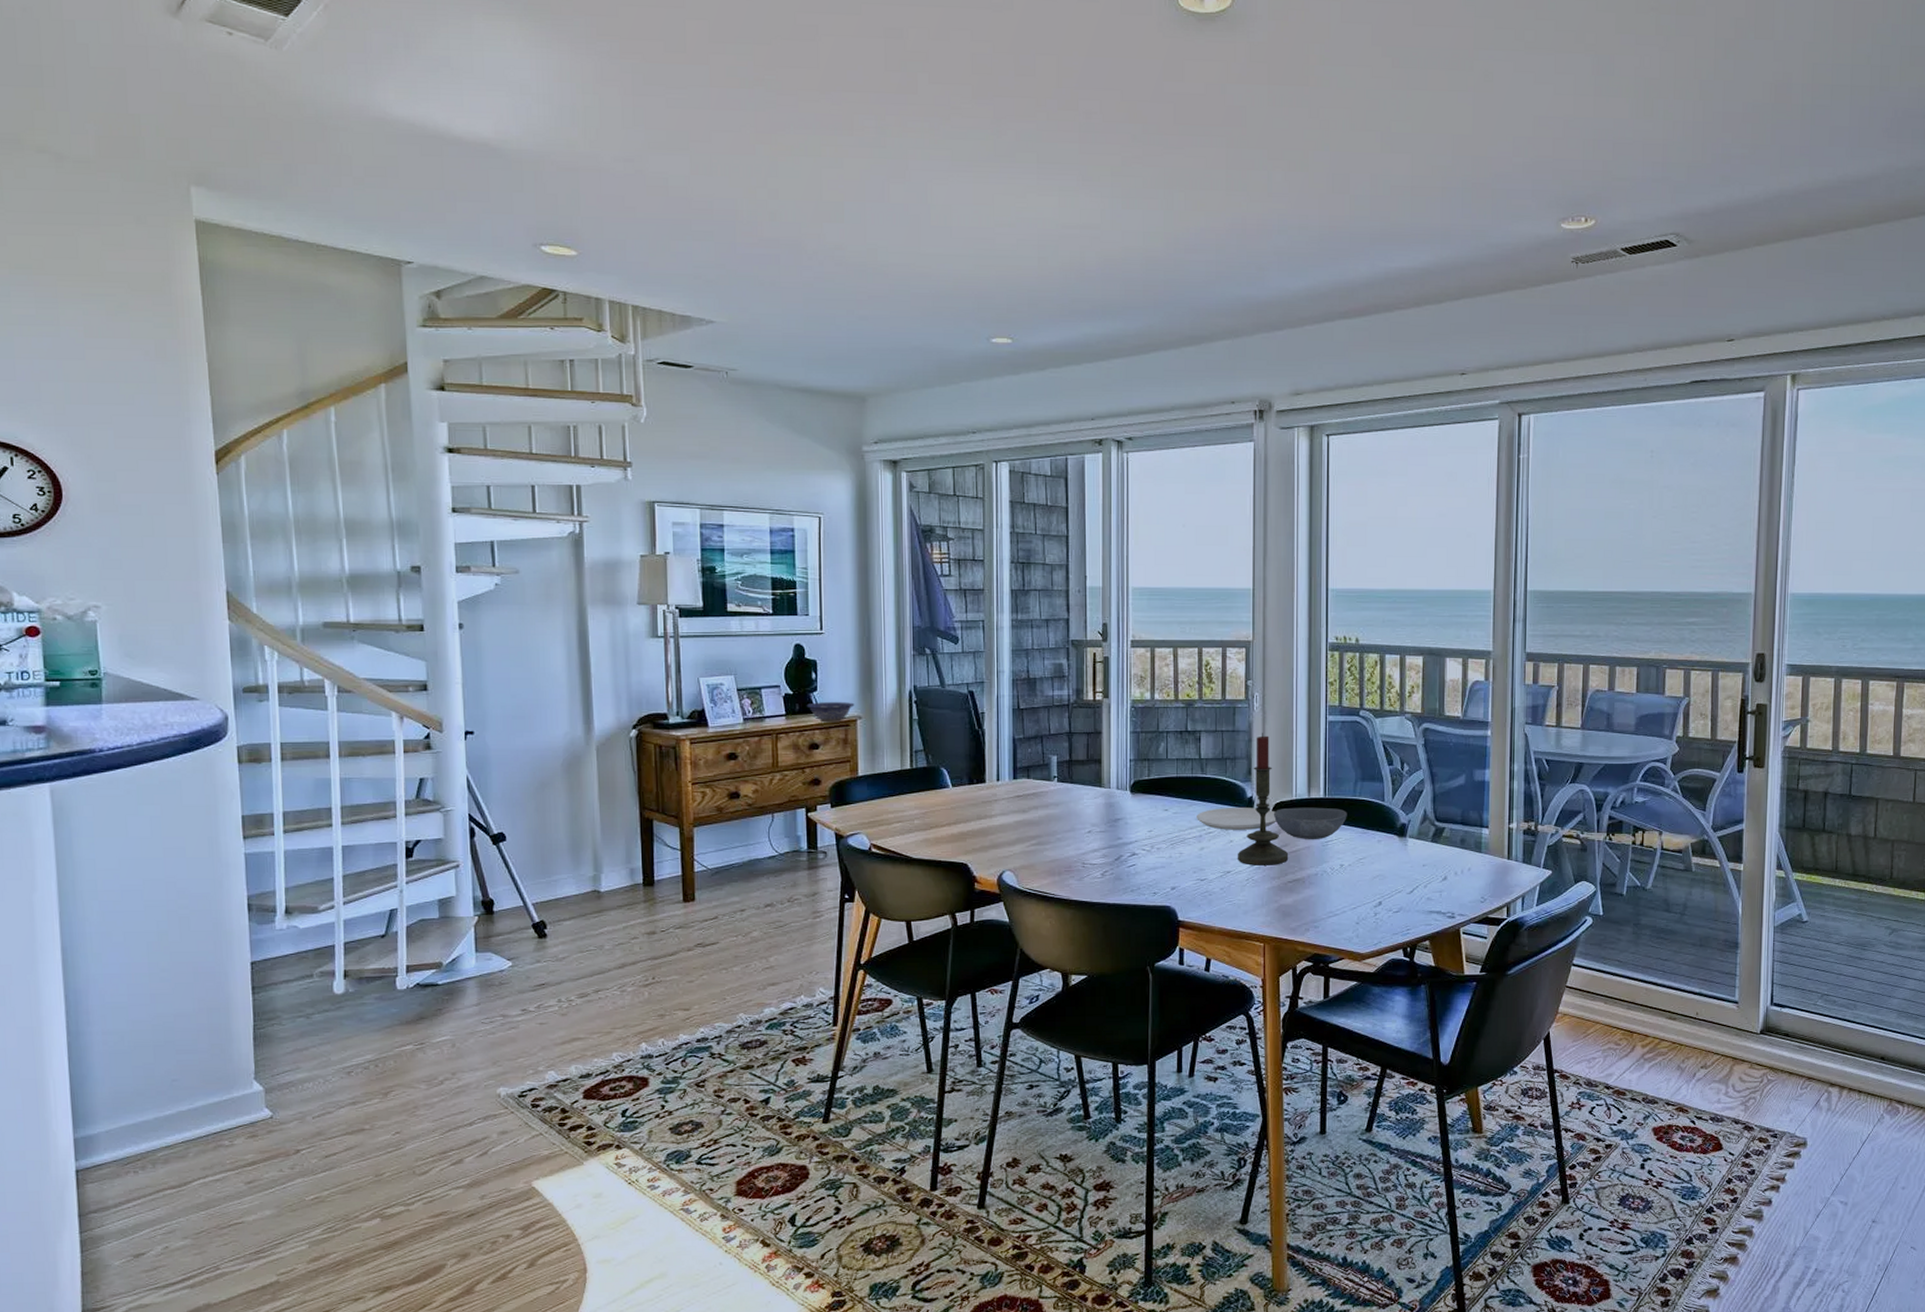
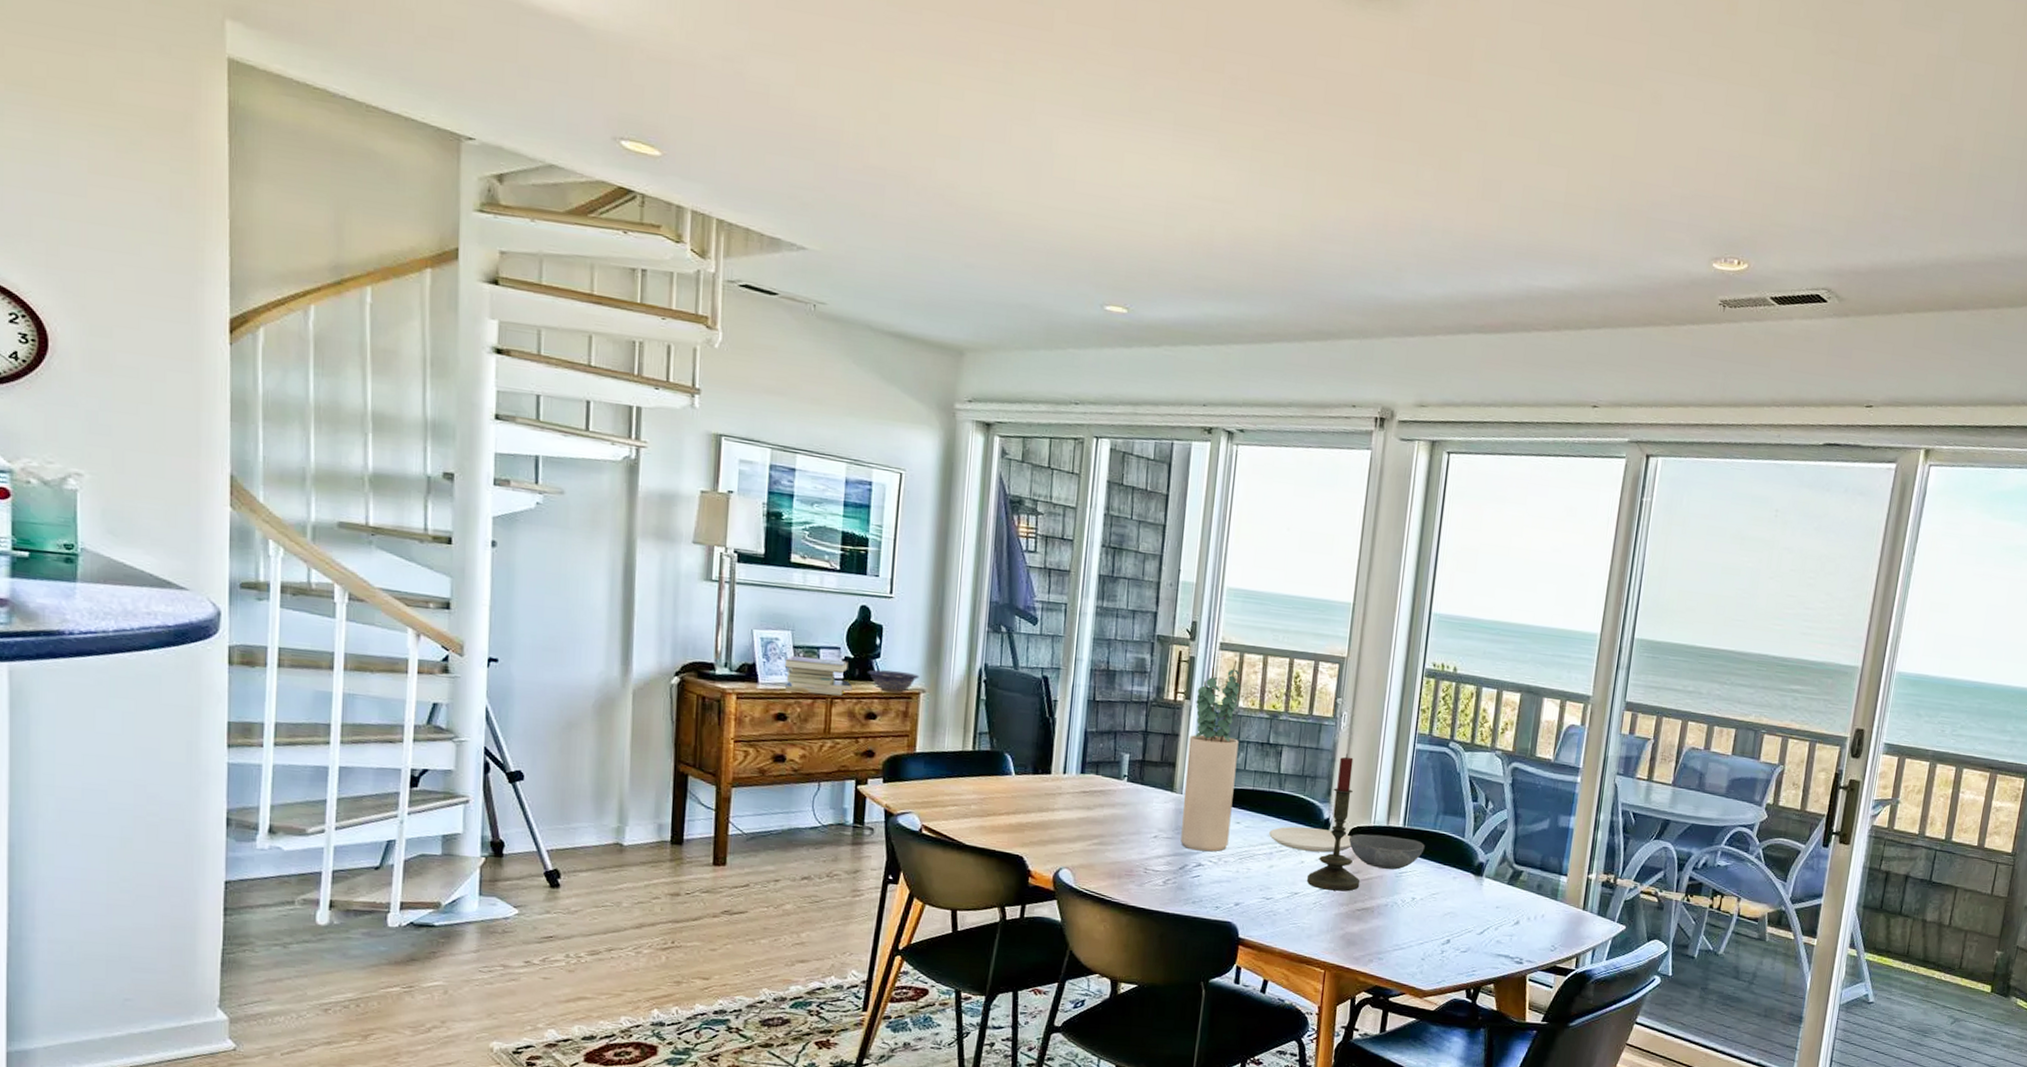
books: none [730,697,795,732] -> present [784,656,853,696]
vase: none [1112,655,1159,841] -> present [1180,660,1241,852]

